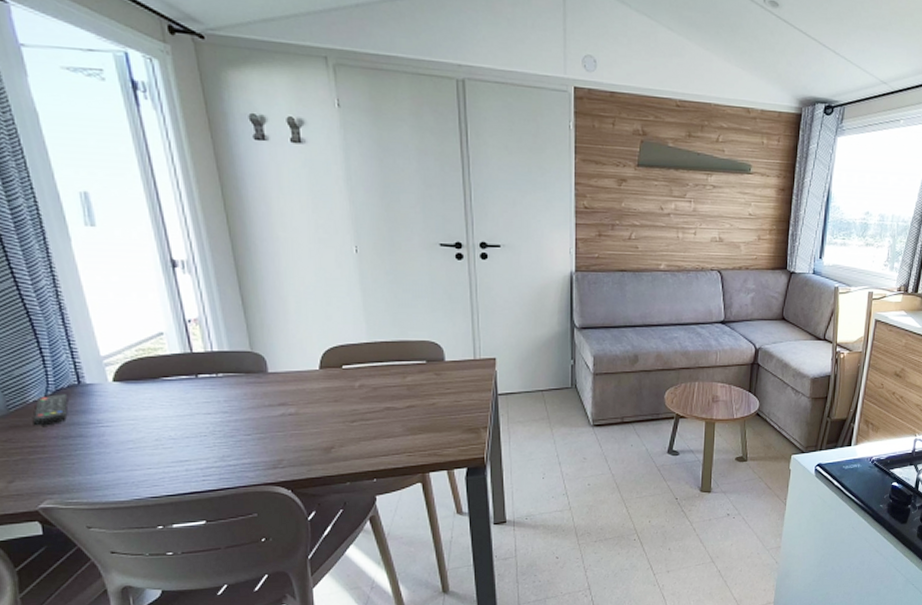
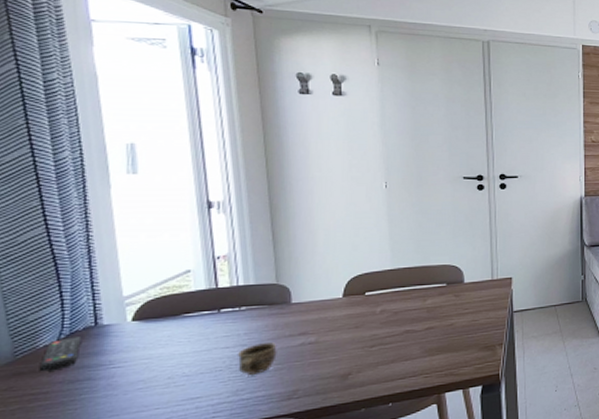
cup: none [220,411,259,442] -> present [238,342,277,375]

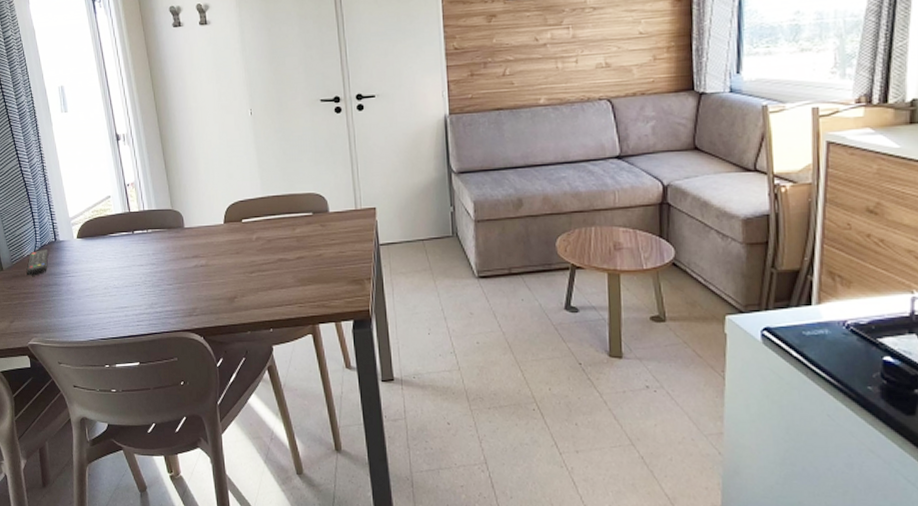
cup: present [238,342,277,375] -> none [150,263,178,291]

